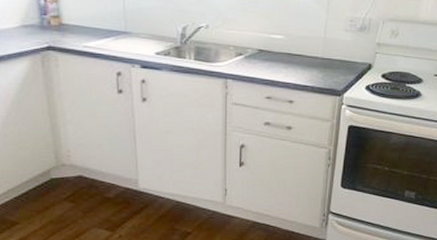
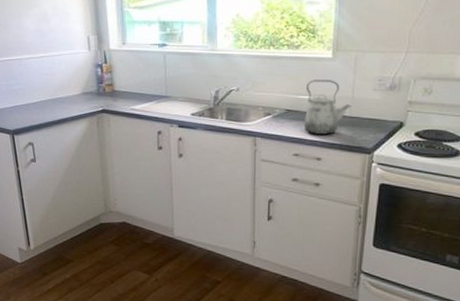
kettle: none [277,18,324,77] -> present [304,80,352,135]

